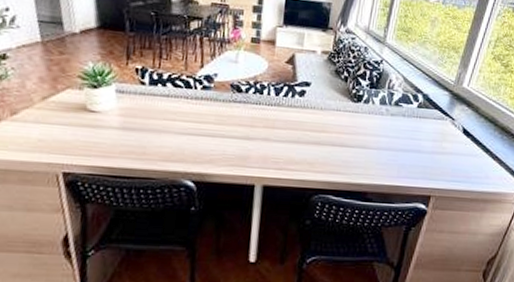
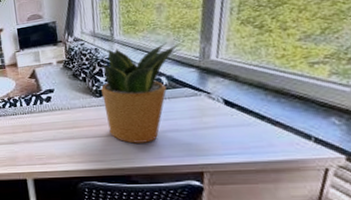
potted plant: none [357,51,443,160] -> present [101,42,182,144]

